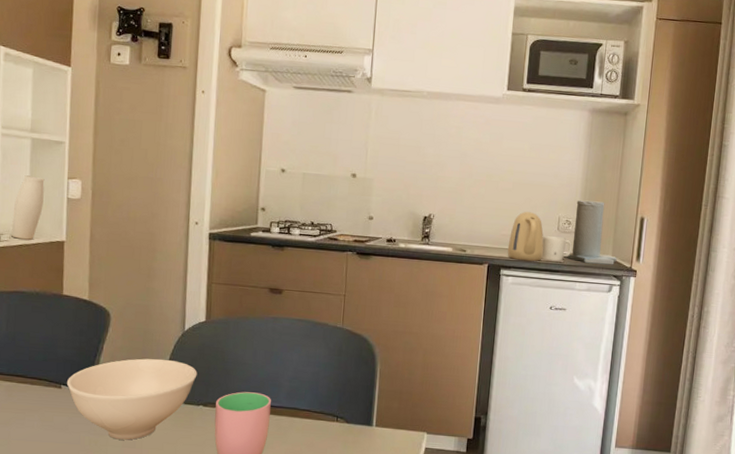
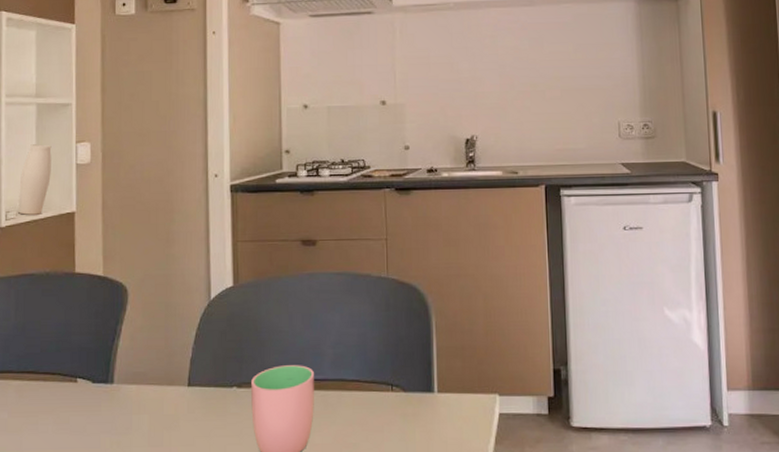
bowl: present [66,358,197,440] -> none [82,335,228,438]
kettle: present [507,212,544,262] -> none [564,120,607,177]
mug: present [541,236,572,262] -> none [602,145,639,174]
paper towel: present [564,200,617,265] -> none [631,99,693,171]

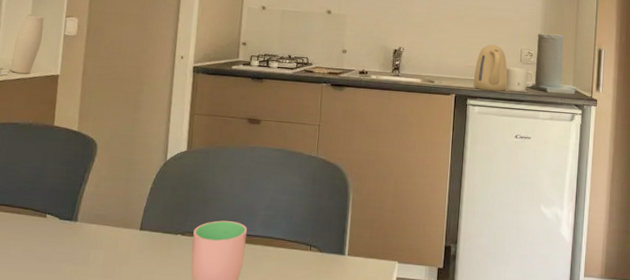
kettle: none [564,120,607,177] -> present [473,44,508,92]
mug: none [602,145,639,174] -> present [505,67,535,92]
paper towel: none [631,99,693,171] -> present [527,33,578,95]

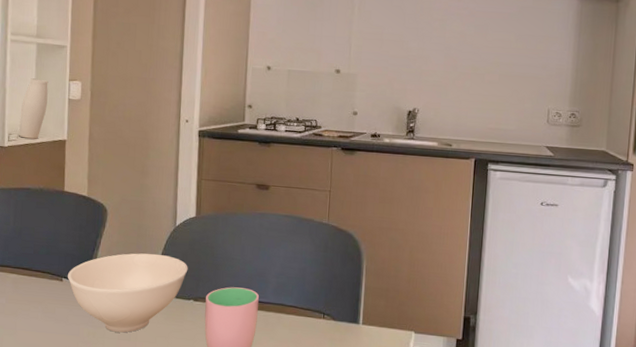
bowl: none [51,187,177,270] -> present [67,253,188,333]
kettle: present [473,44,508,92] -> none [494,104,533,156]
mug: present [505,67,535,92] -> none [530,129,563,156]
paper towel: present [527,33,578,95] -> none [555,91,612,159]

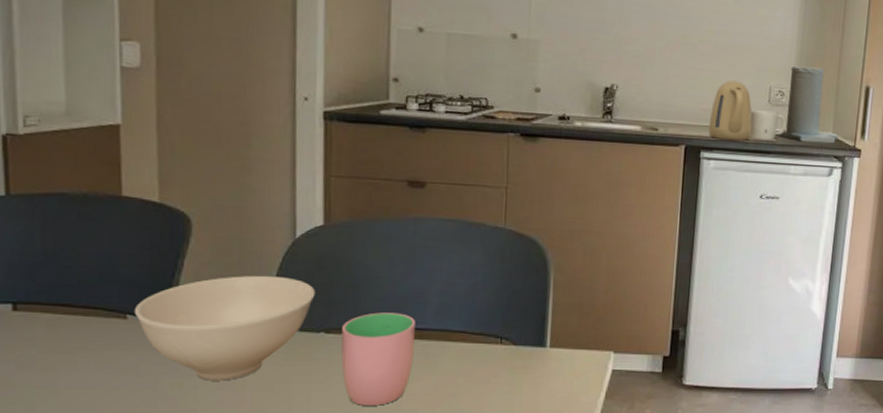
vase: present [19,78,48,139] -> none [41,36,86,124]
kettle: none [494,104,533,156] -> present [708,80,752,142]
mug: none [530,129,563,156] -> present [749,110,786,141]
paper towel: none [555,91,612,159] -> present [777,65,839,144]

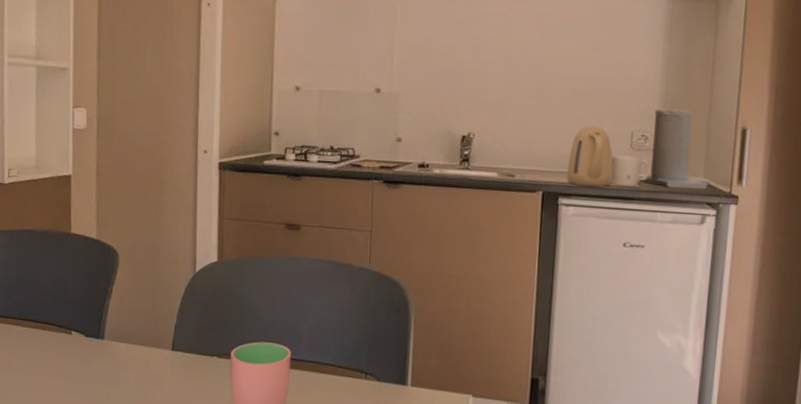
bowl: present [133,275,316,381] -> none [76,303,210,393]

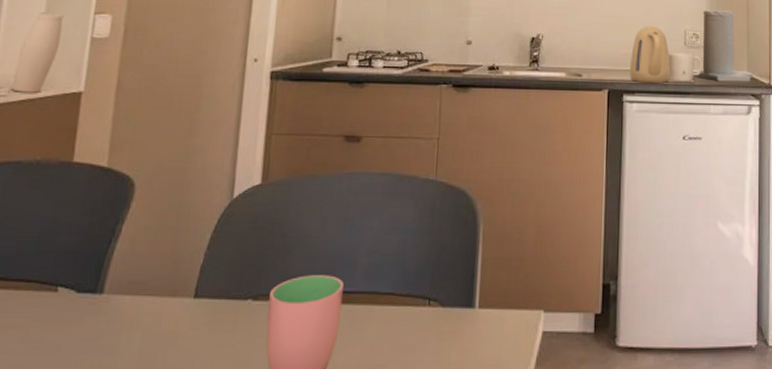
vase: none [20,106,50,175] -> present [11,12,64,93]

